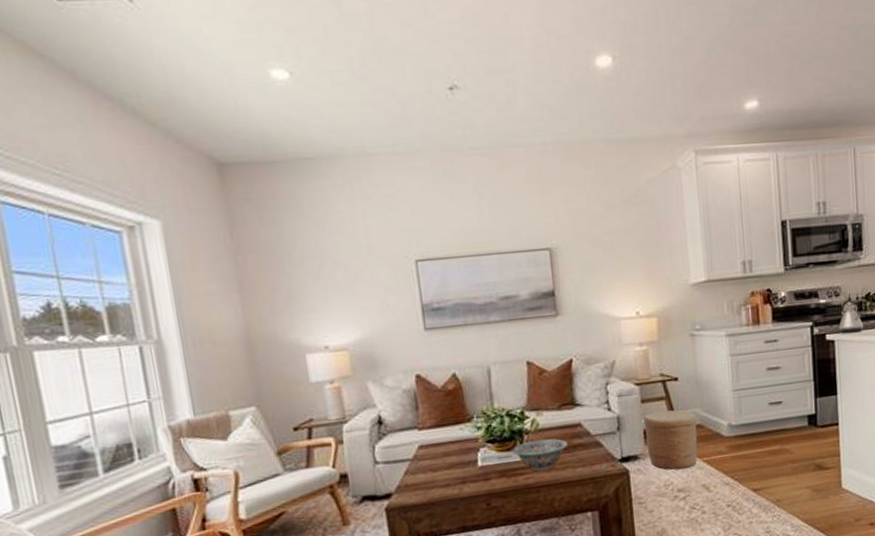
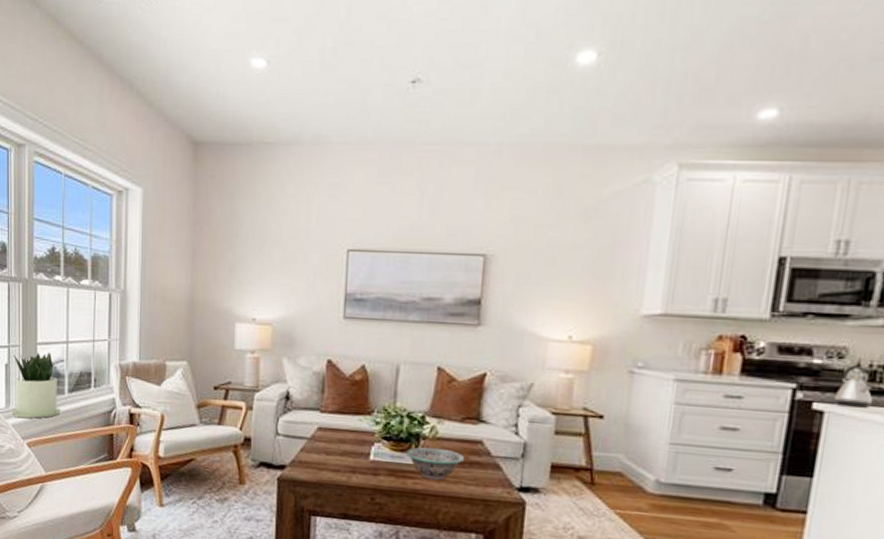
planter: none [13,429,99,519] -> present [11,351,62,419]
woven basket: present [643,410,698,470] -> none [551,446,617,516]

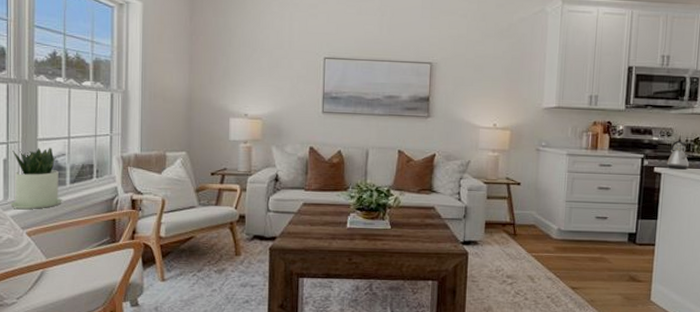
decorative bowl: present [405,447,465,481] -> none [375,214,422,240]

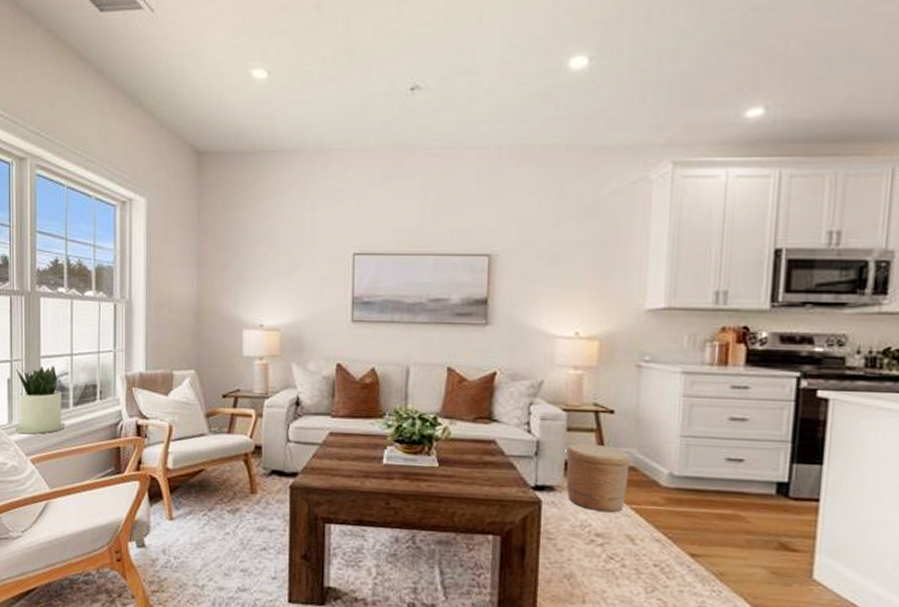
woven basket: none [486,208,531,259] -> present [566,443,630,512]
kettle: present [666,140,690,170] -> none [837,351,875,394]

